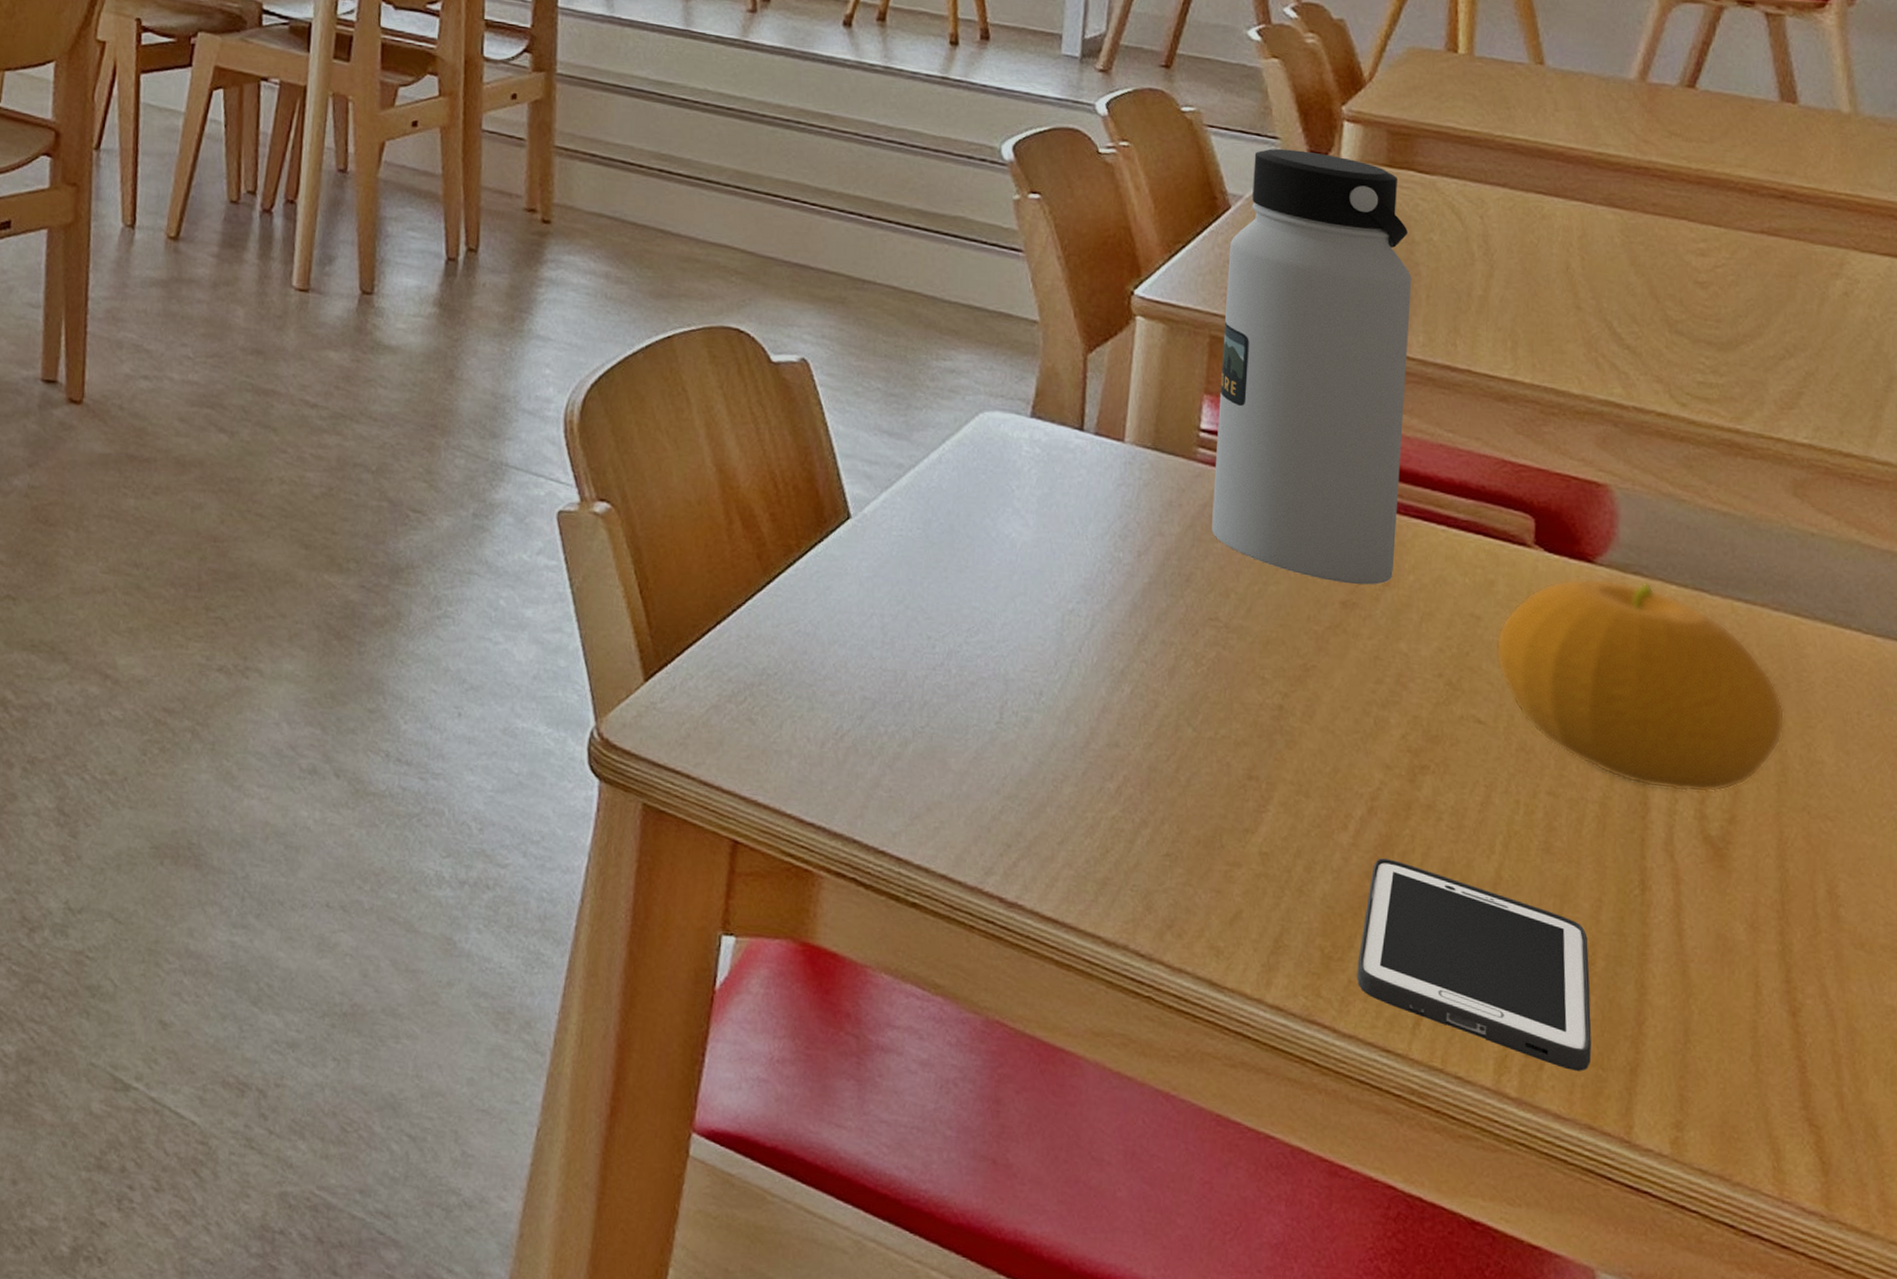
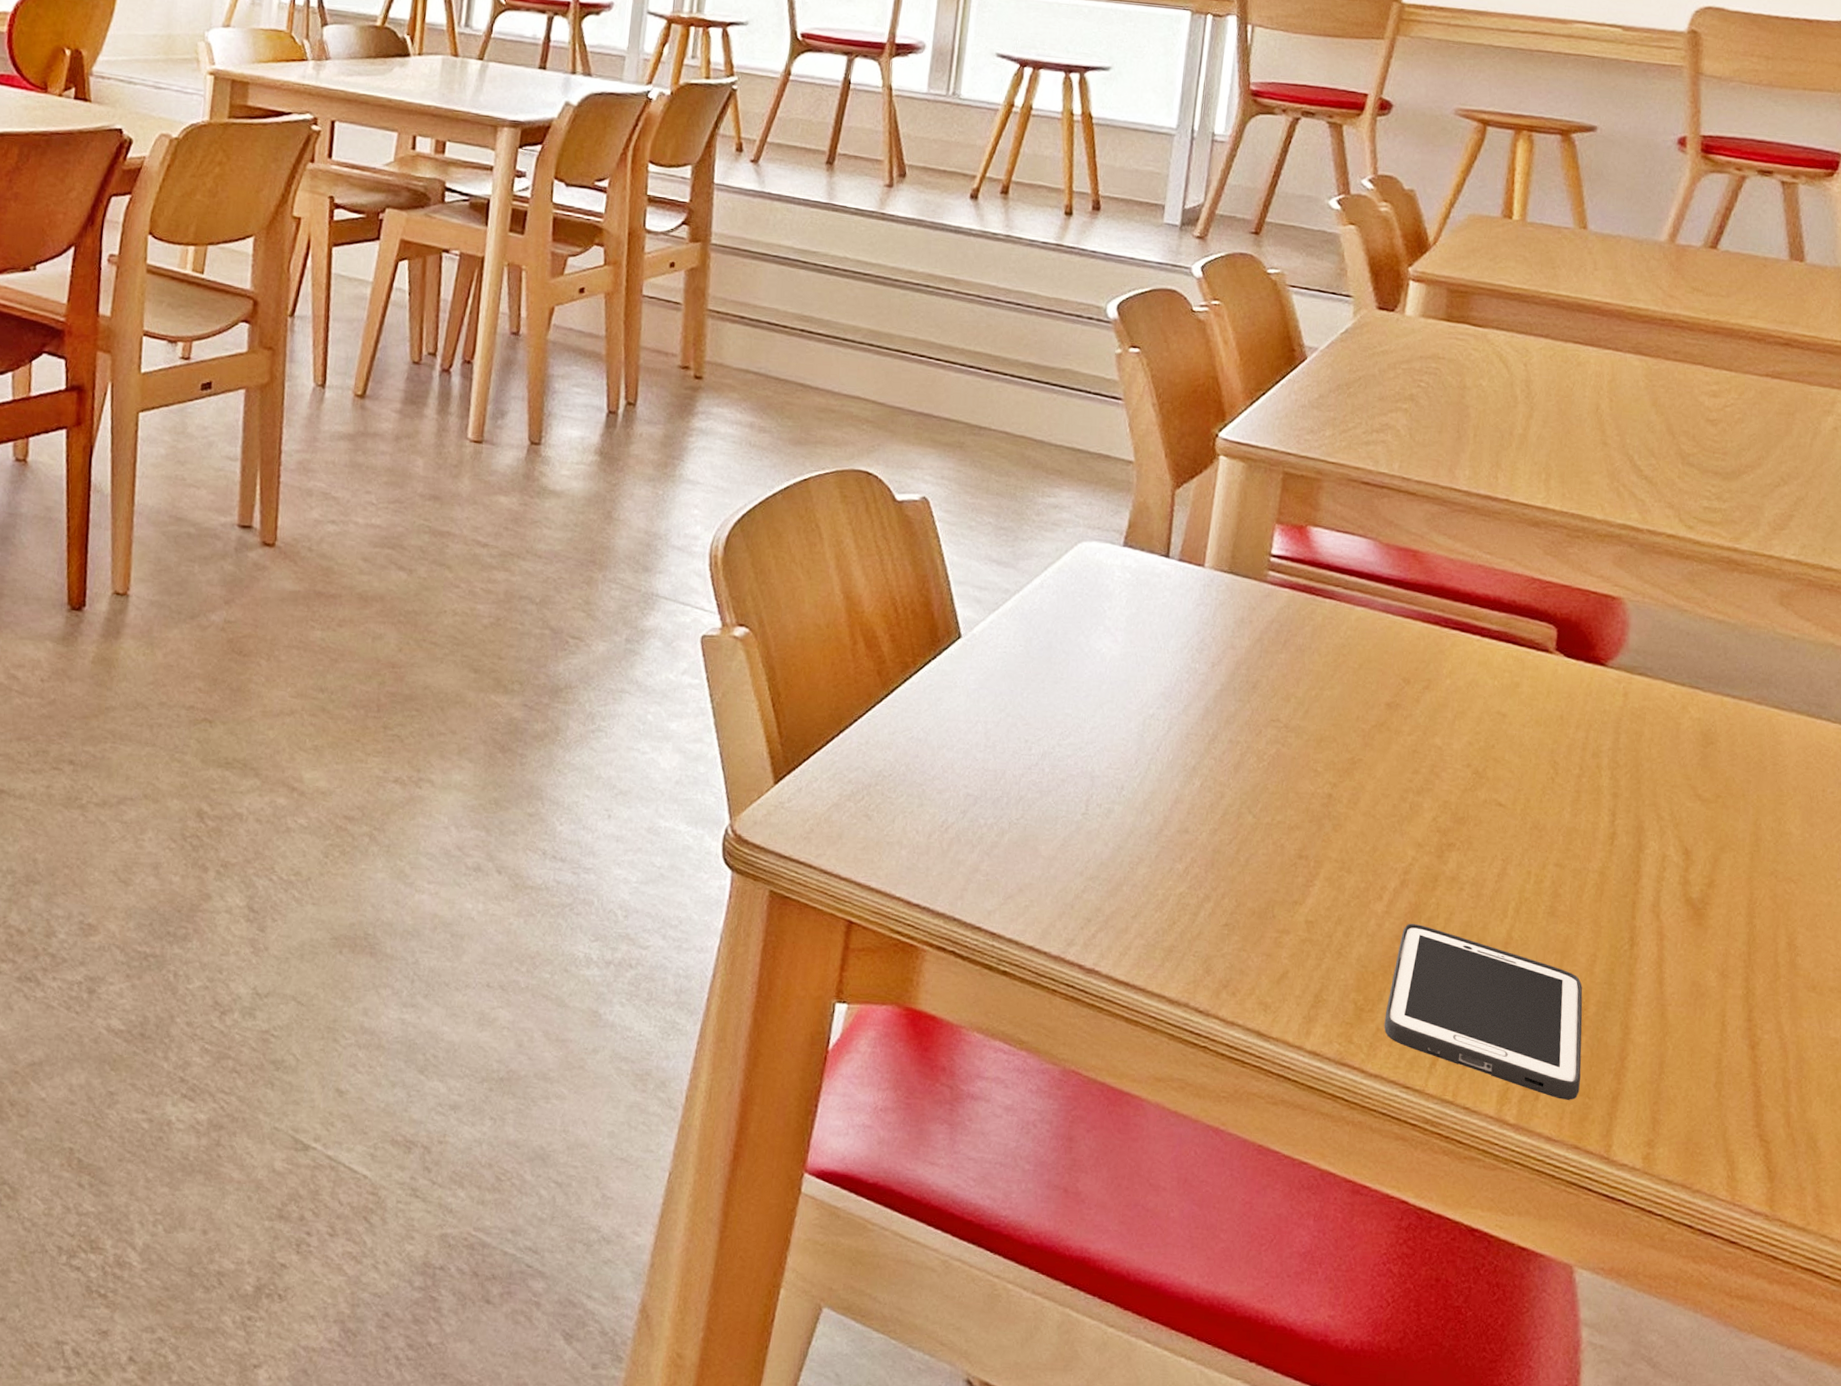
water bottle: present [1211,148,1412,585] -> none [1277,305,1462,688]
fruit: present [1495,578,1785,793] -> none [1517,679,1761,862]

